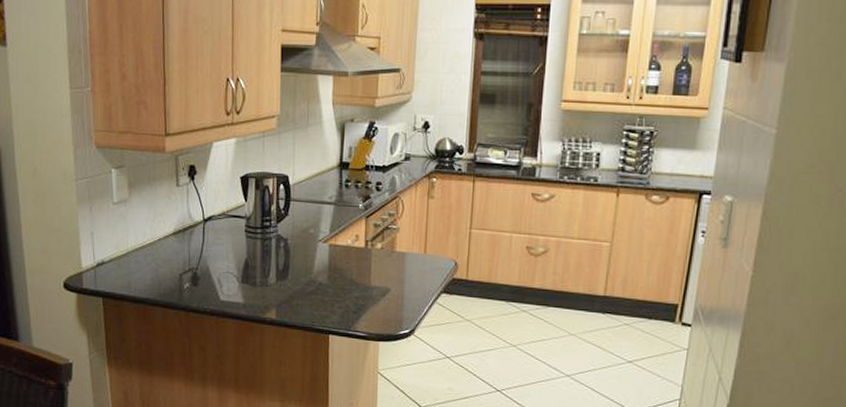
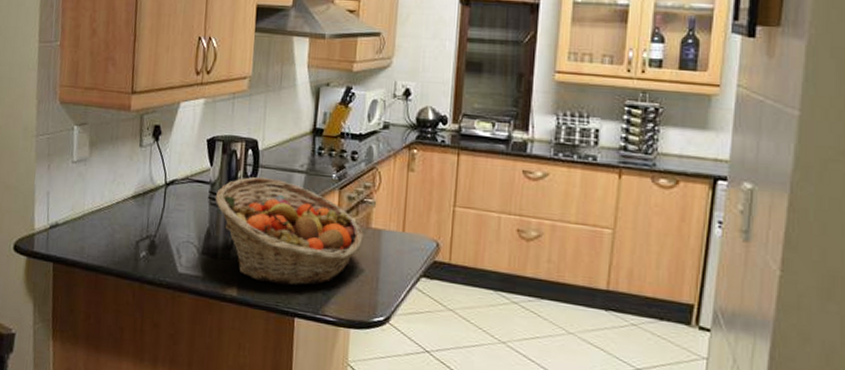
fruit basket: none [251,209,390,307] -> present [215,176,364,286]

